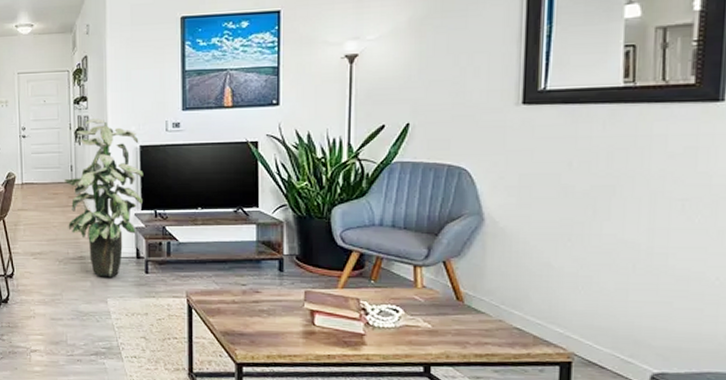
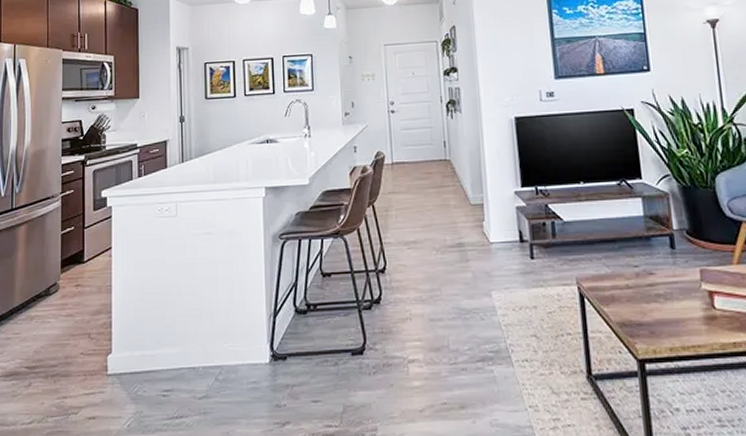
indoor plant: present [64,118,144,277] -> none [438,90,522,266]

